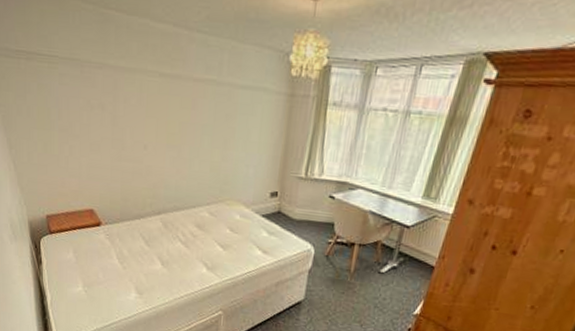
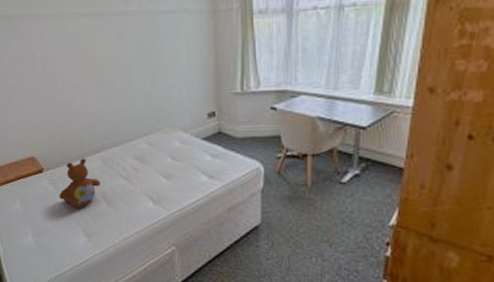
teddy bear: none [114,217,158,266] -> present [59,158,101,209]

